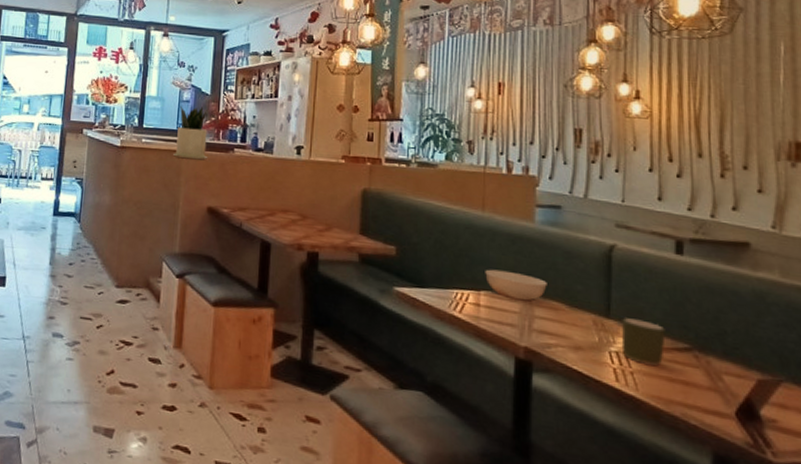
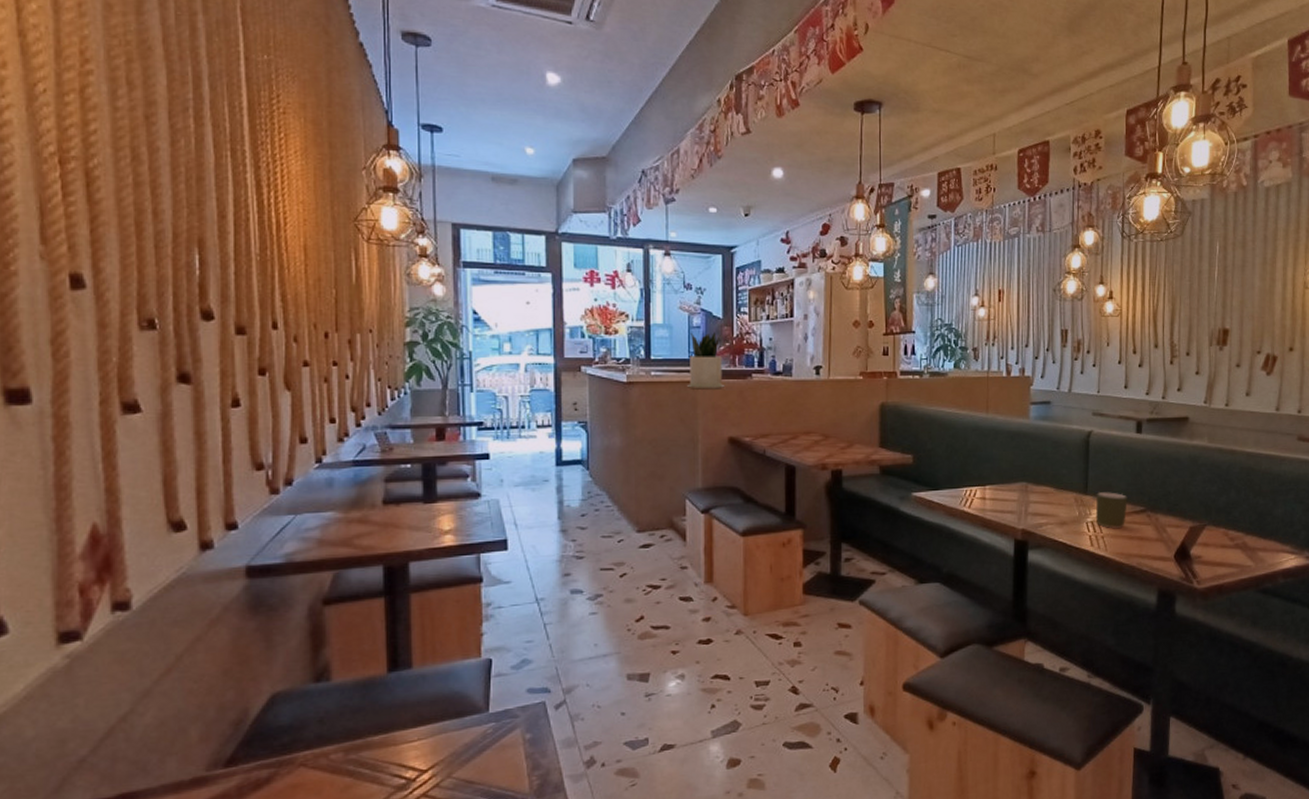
bowl: present [485,269,547,302] -> none [989,465,1040,491]

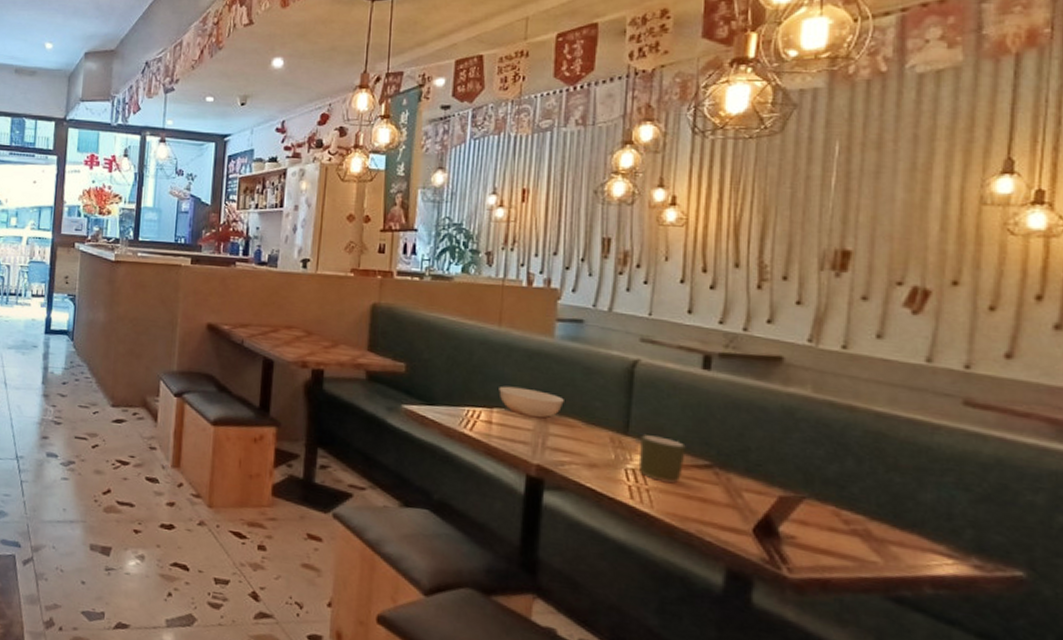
planter: present [686,332,726,391] -> none [170,217,208,276]
bowl: none [989,465,1040,491] -> present [499,385,564,420]

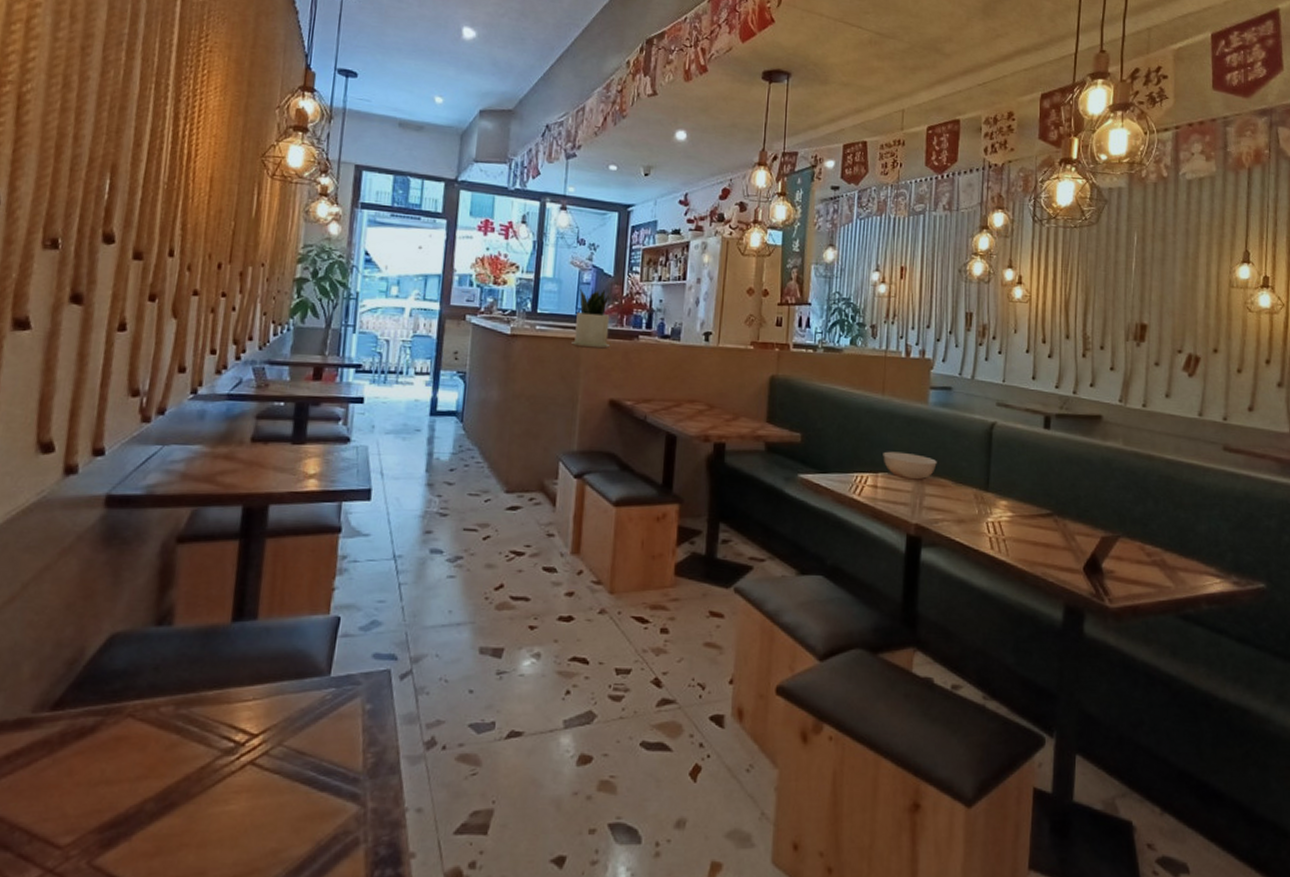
planter: none [170,217,208,276] -> present [570,288,611,350]
mug: present [638,435,686,483] -> none [996,490,1033,531]

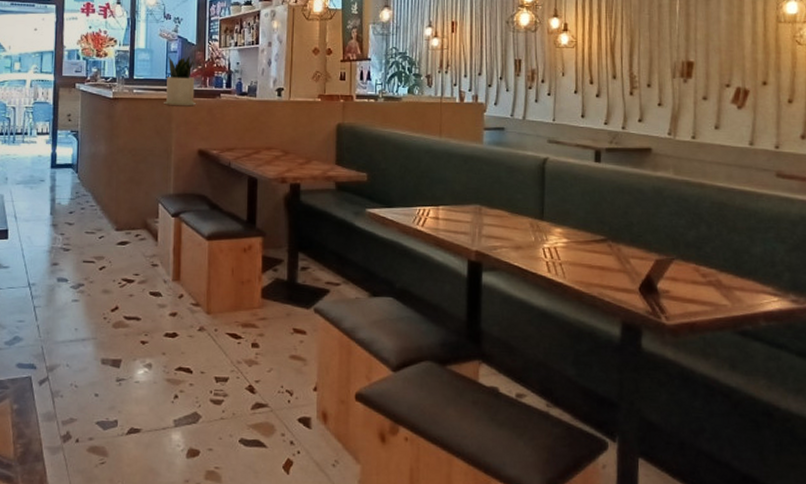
bowl: present [883,451,937,481] -> none [443,186,494,213]

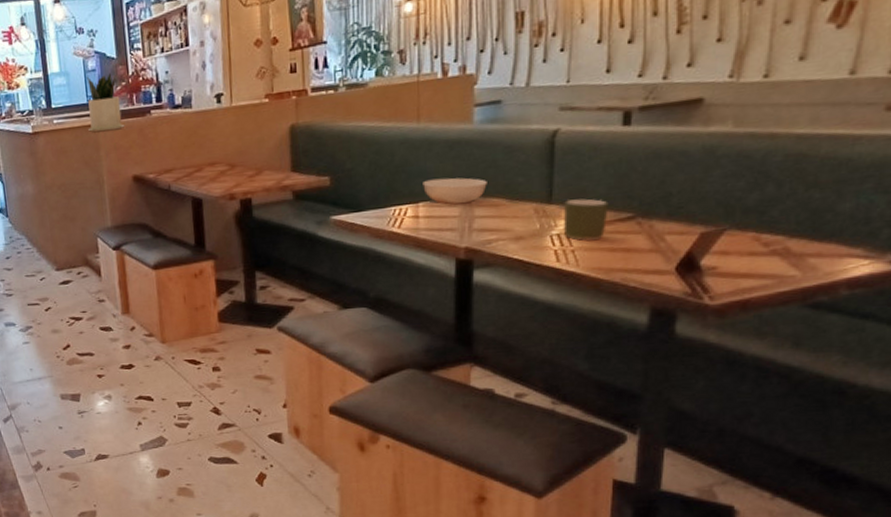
bowl: none [443,186,494,213] -> present [423,177,487,205]
mug: none [552,219,587,256] -> present [563,198,609,240]

